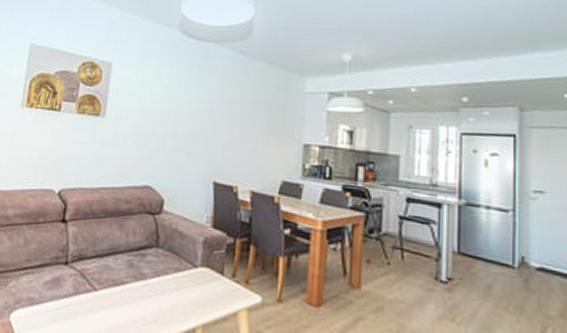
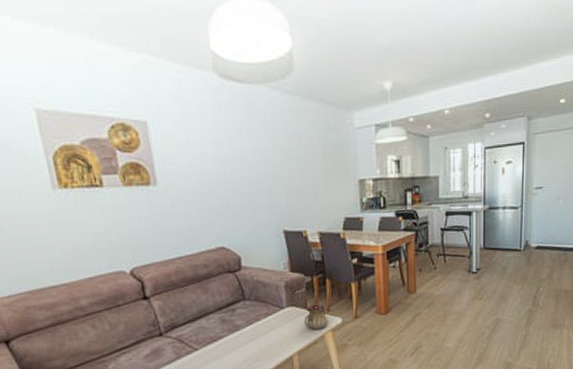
teapot: none [216,268,247,304] -> present [304,301,329,330]

